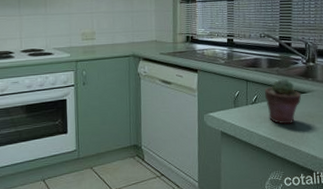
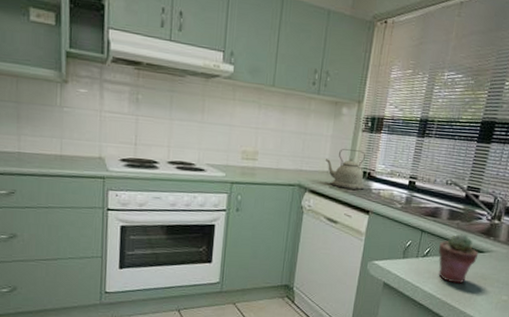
kettle: none [153,19,189,53] -> present [326,149,366,190]

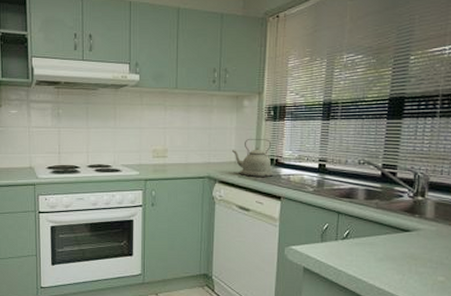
potted succulent: present [438,234,479,284] -> none [358,213,404,265]

